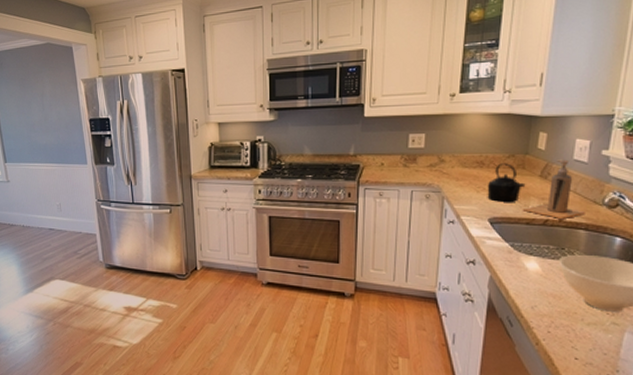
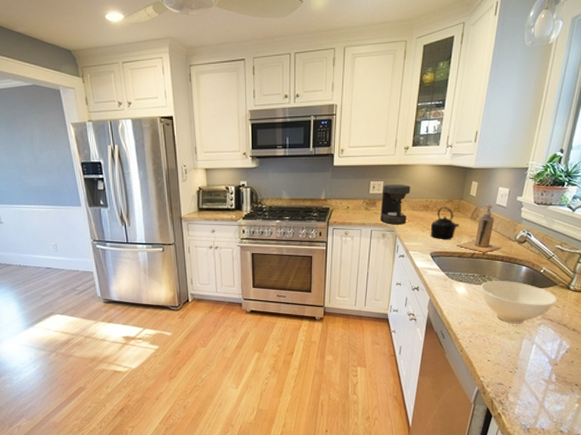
coffee maker: none [422,137,459,185] -> present [380,184,410,225]

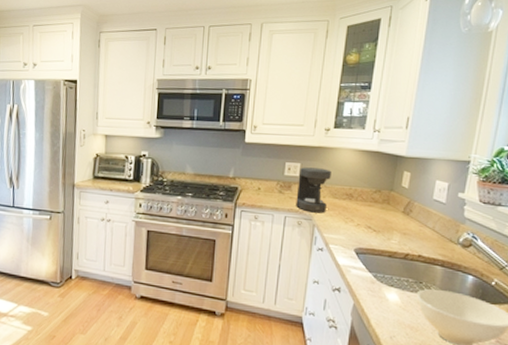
kettle: present [430,207,460,239] -> none [354,197,390,235]
soap dispenser: present [456,204,503,253] -> none [385,198,443,255]

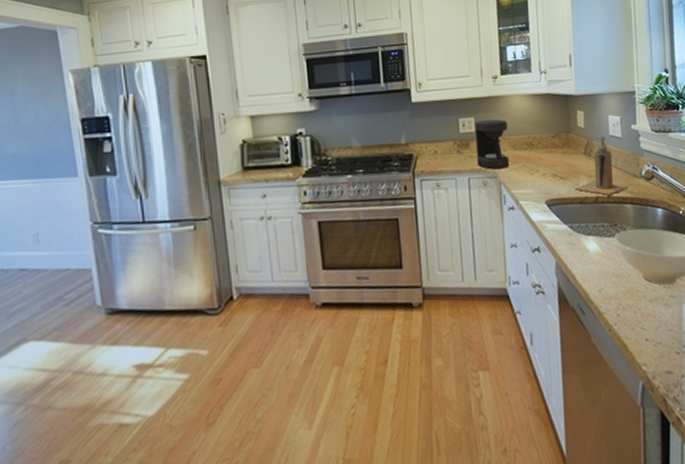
soap dispenser: none [385,198,443,255] -> present [574,135,630,196]

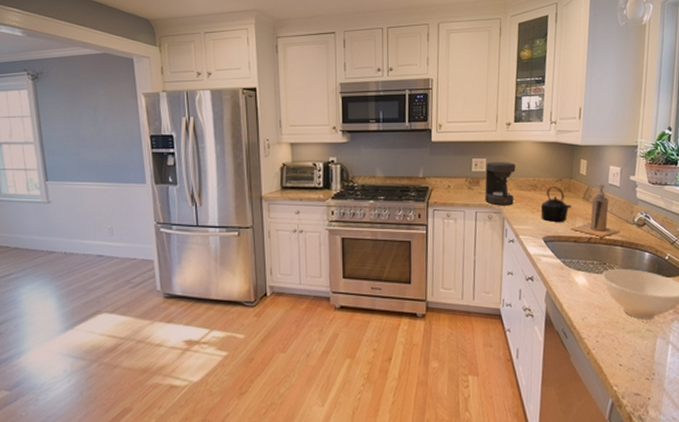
kettle: none [539,143,573,183] -> present [540,186,572,222]

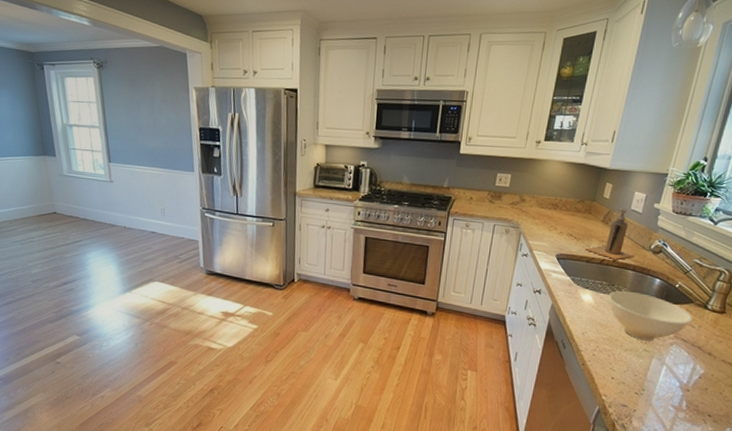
coffee maker: present [485,162,516,206] -> none [505,178,540,222]
kettle: present [540,186,572,222] -> none [557,207,590,242]

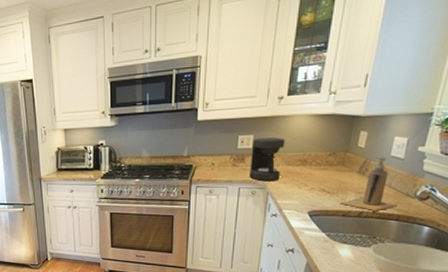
coffee maker: none [505,178,540,222] -> present [250,137,285,182]

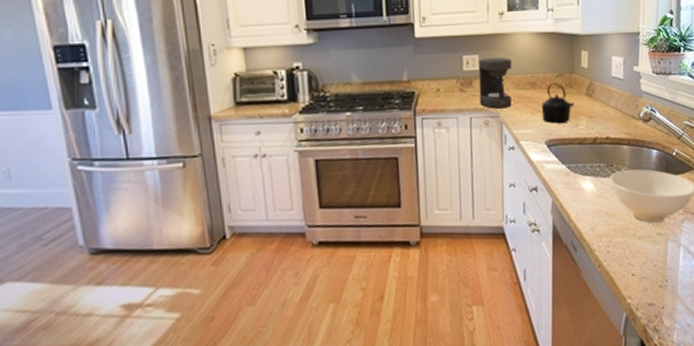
kettle: none [308,161,344,196] -> present [541,83,575,123]
soap dispenser: present [339,156,399,212] -> none [574,77,627,137]

